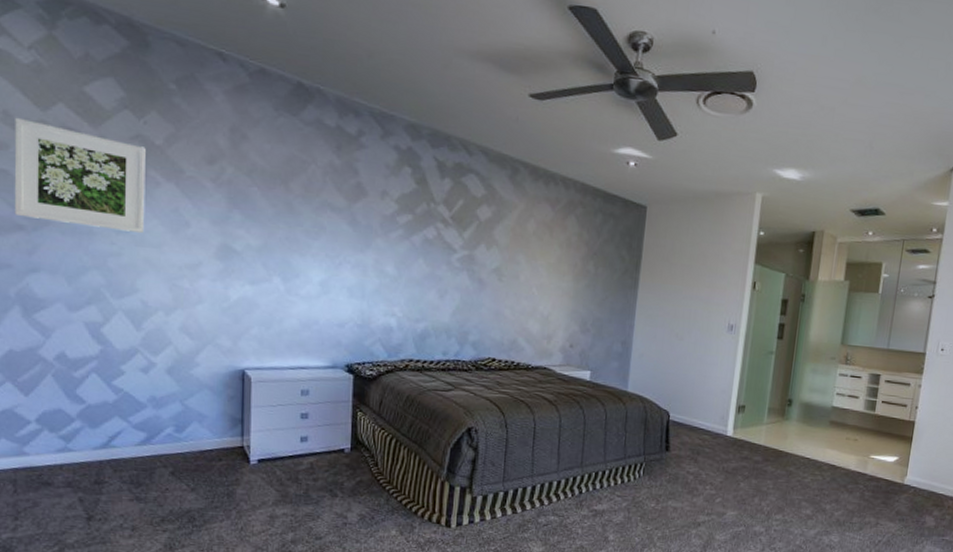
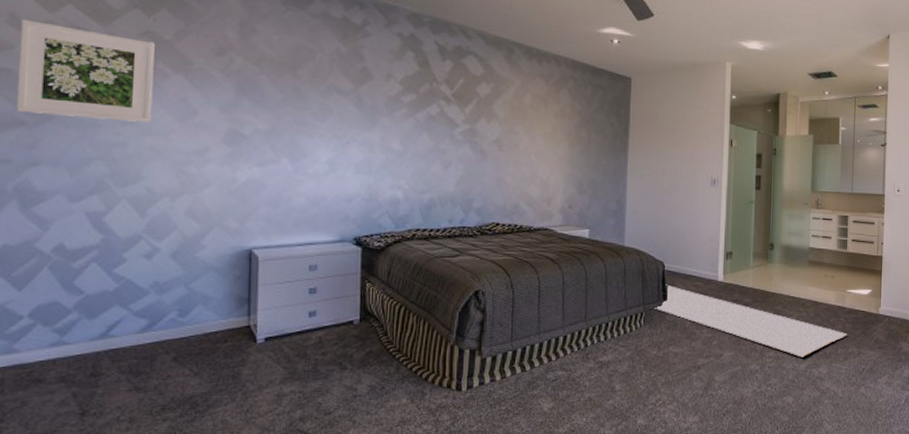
rug: none [655,435,865,523] -> present [654,284,847,358]

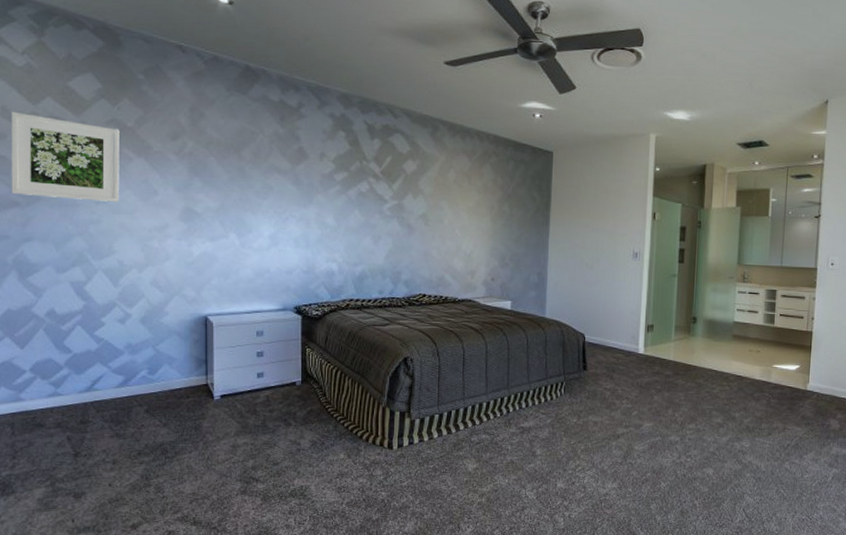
rug: present [654,284,847,358] -> none [574,355,772,431]

